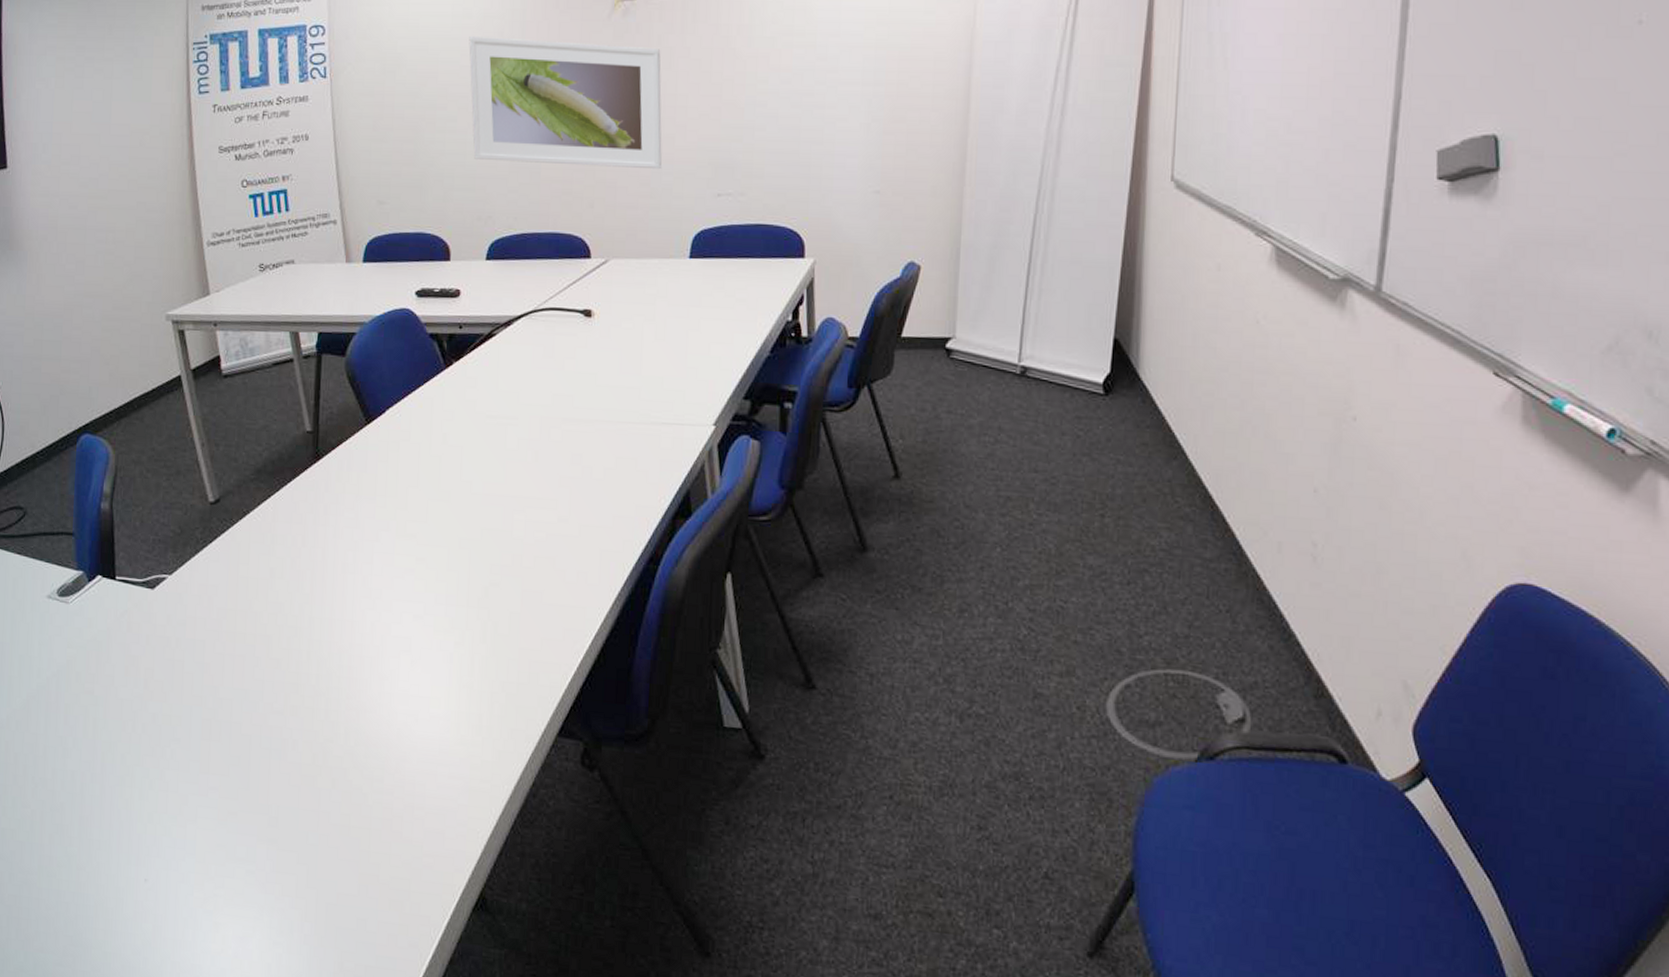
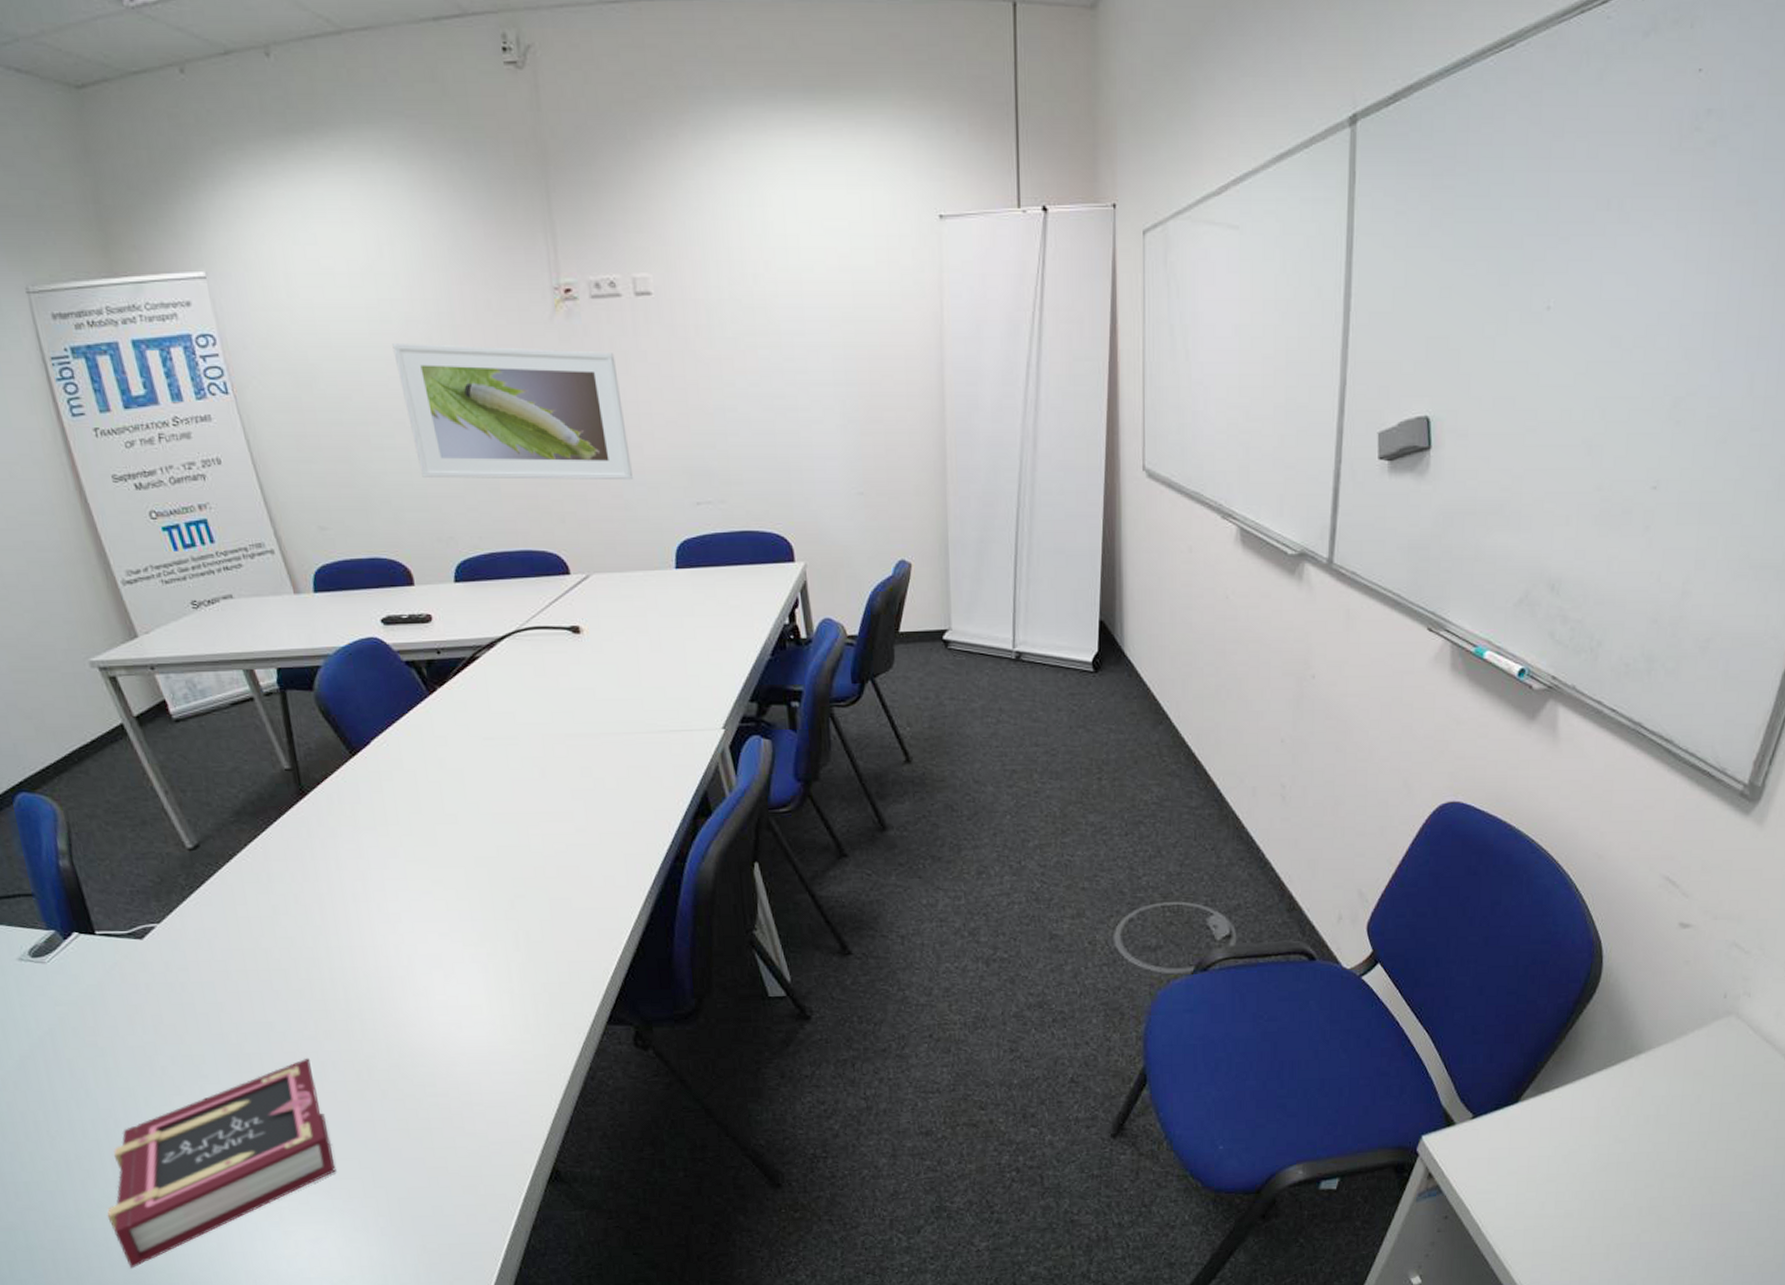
book: none [64,732,276,940] -> present [107,1057,336,1269]

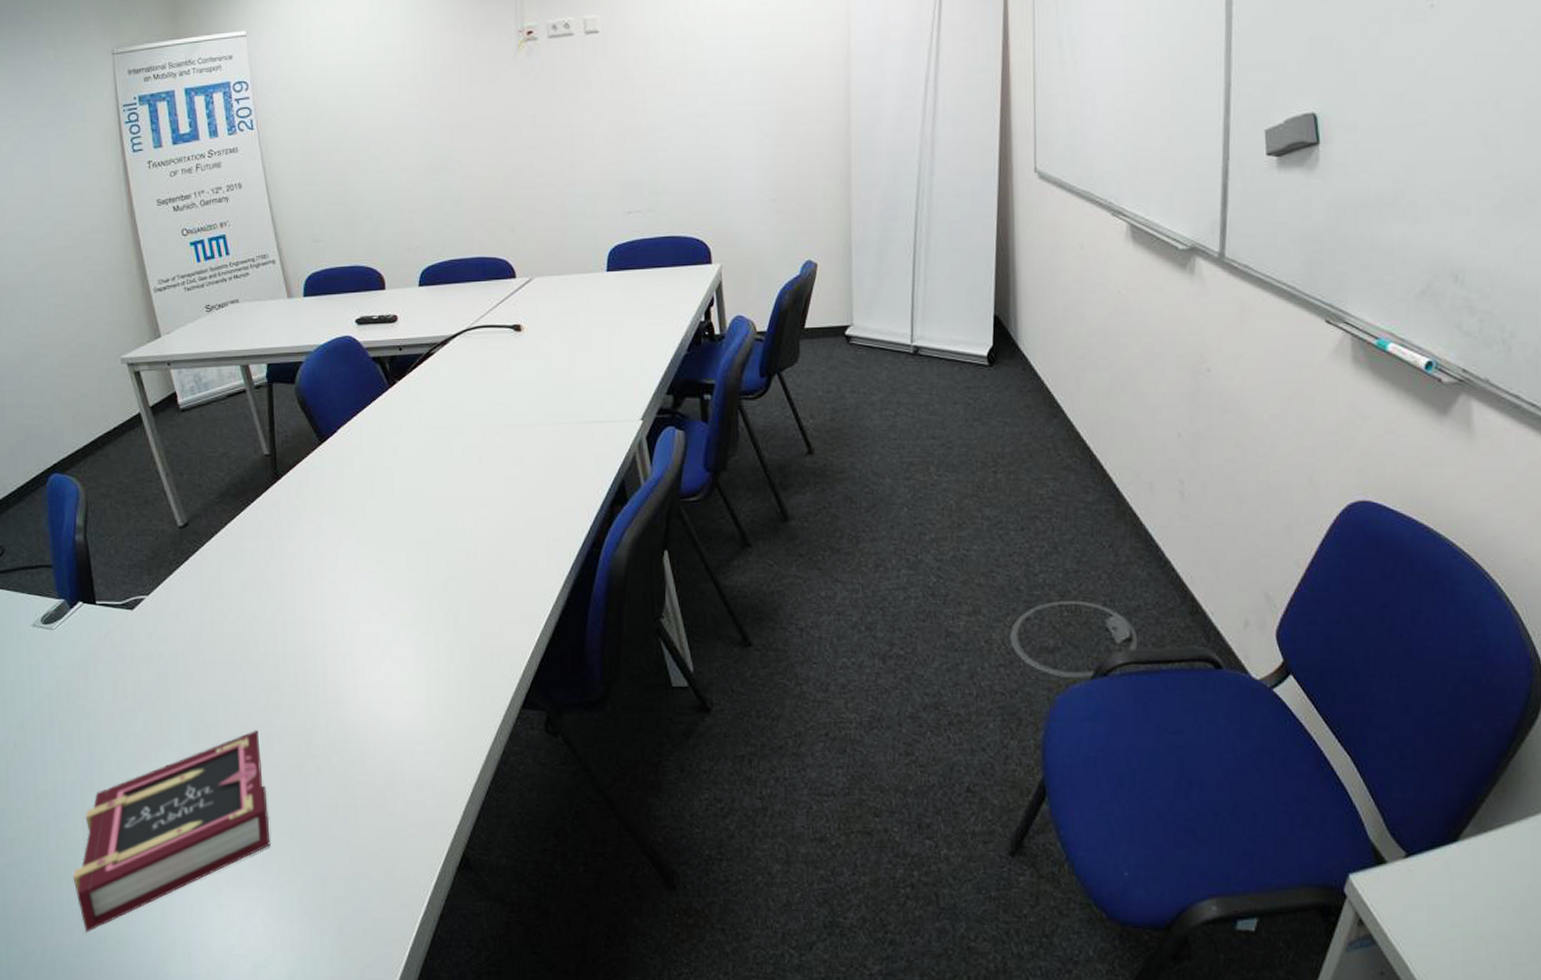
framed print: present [392,344,634,481] -> none [385,82,575,196]

